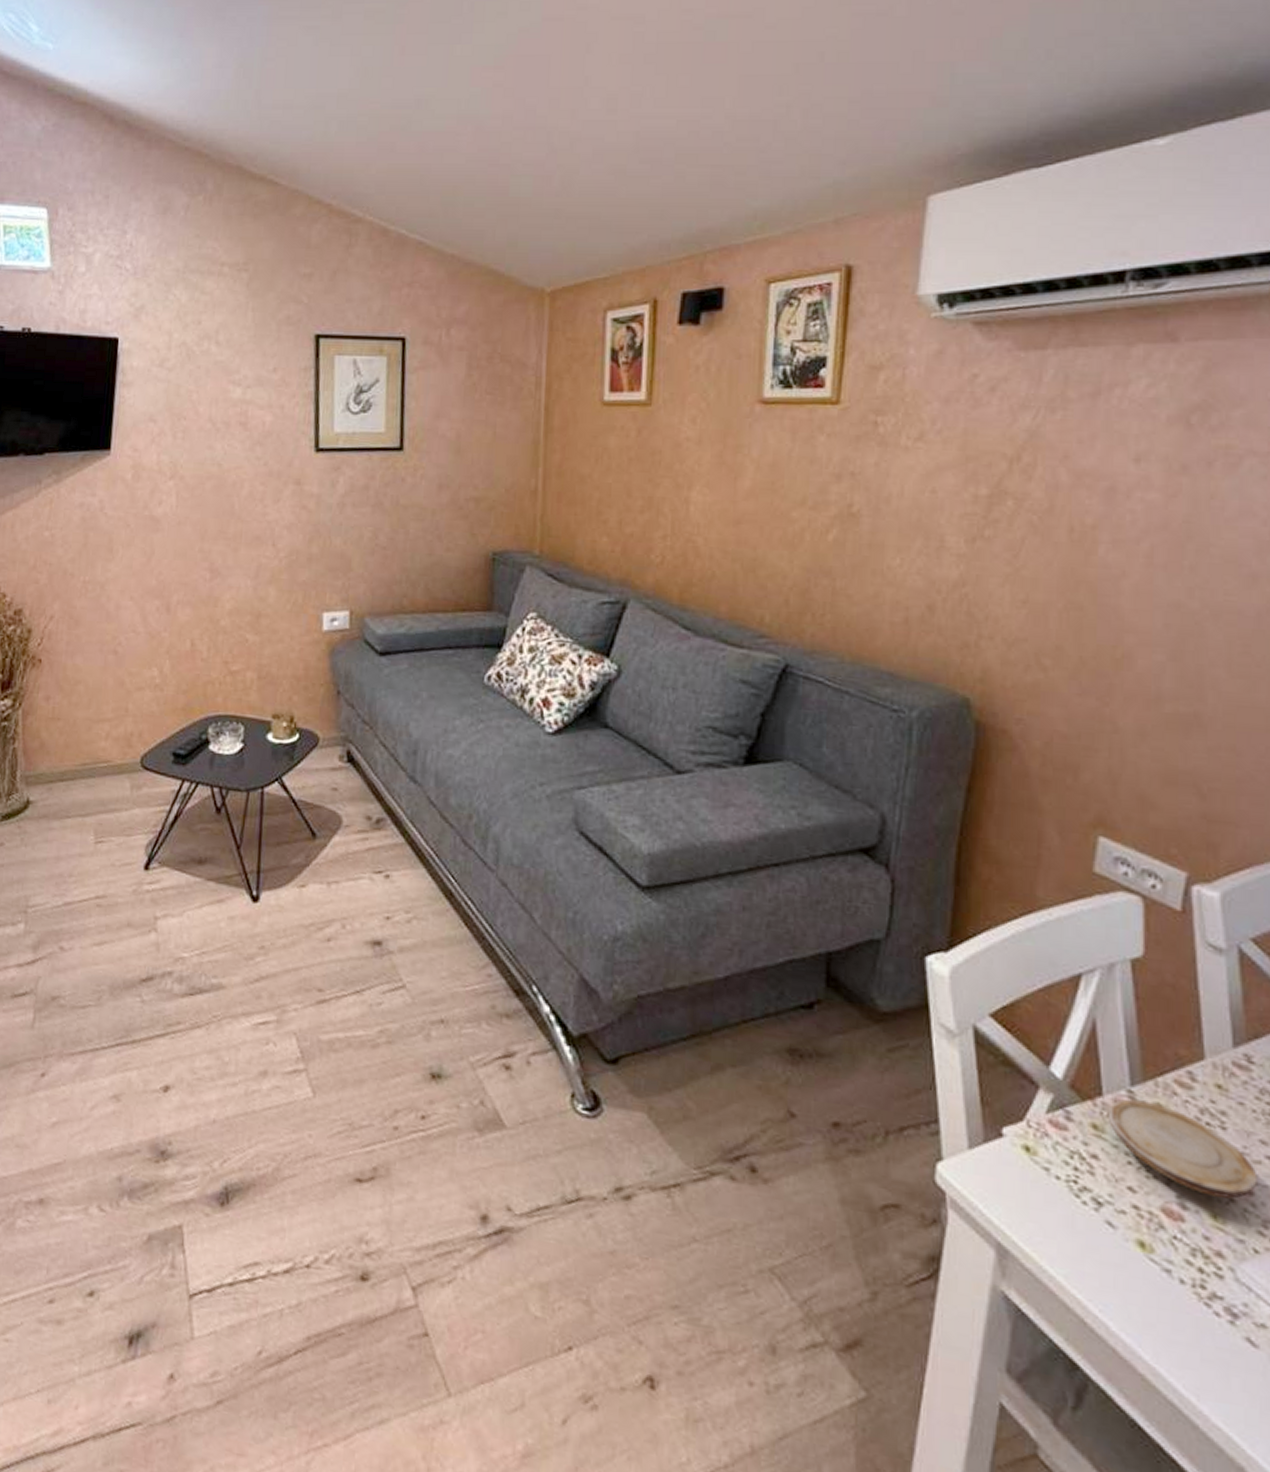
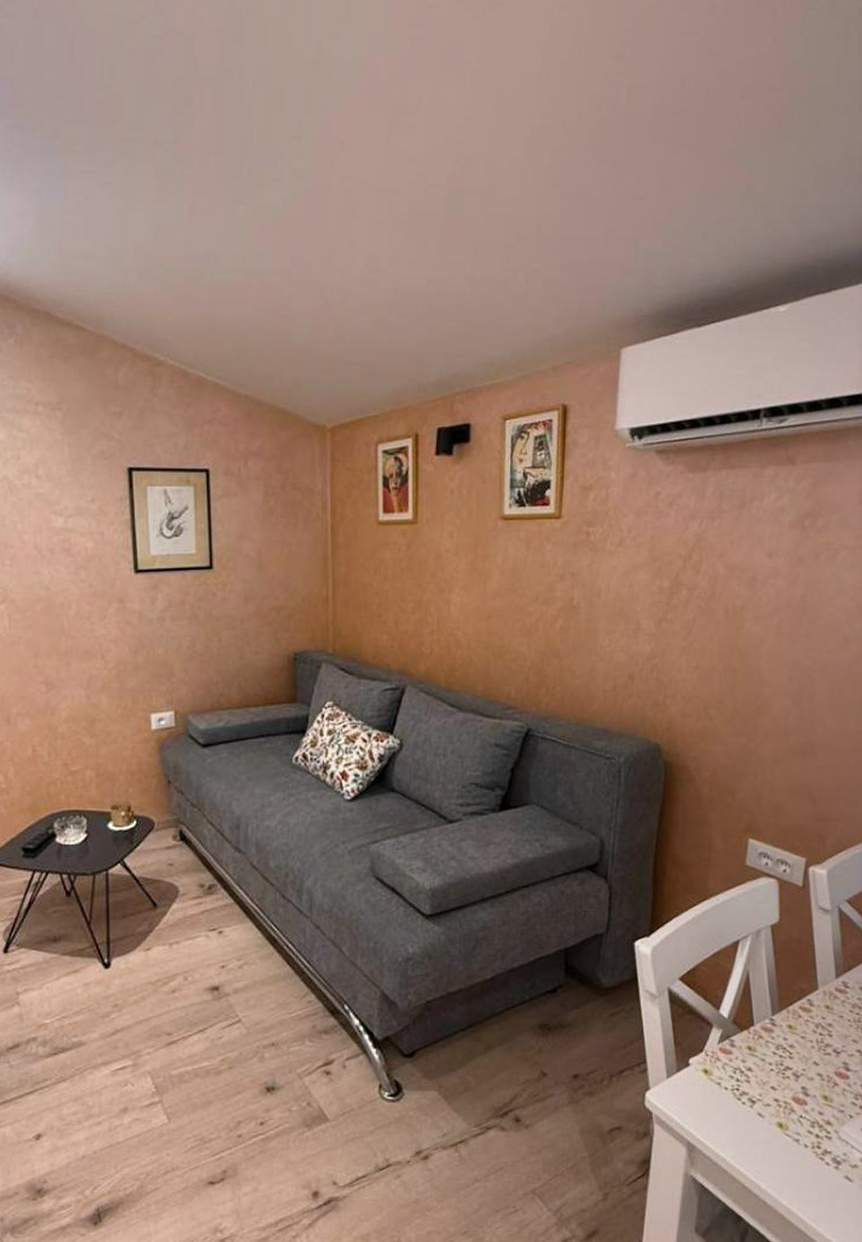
wood slice: present [1107,1098,1258,1199] -> none [757,1024,851,1084]

